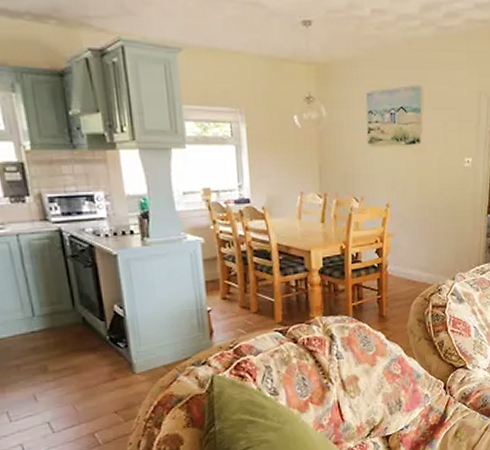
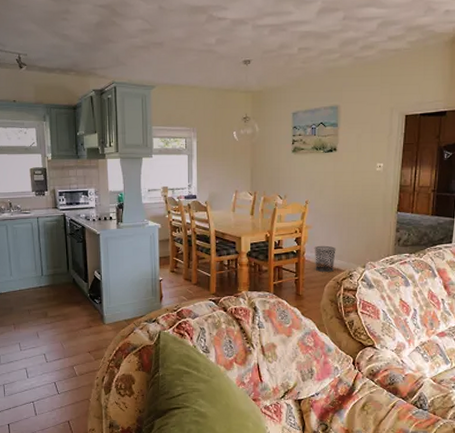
waste bin: none [397,256,423,288] -> present [314,245,336,272]

